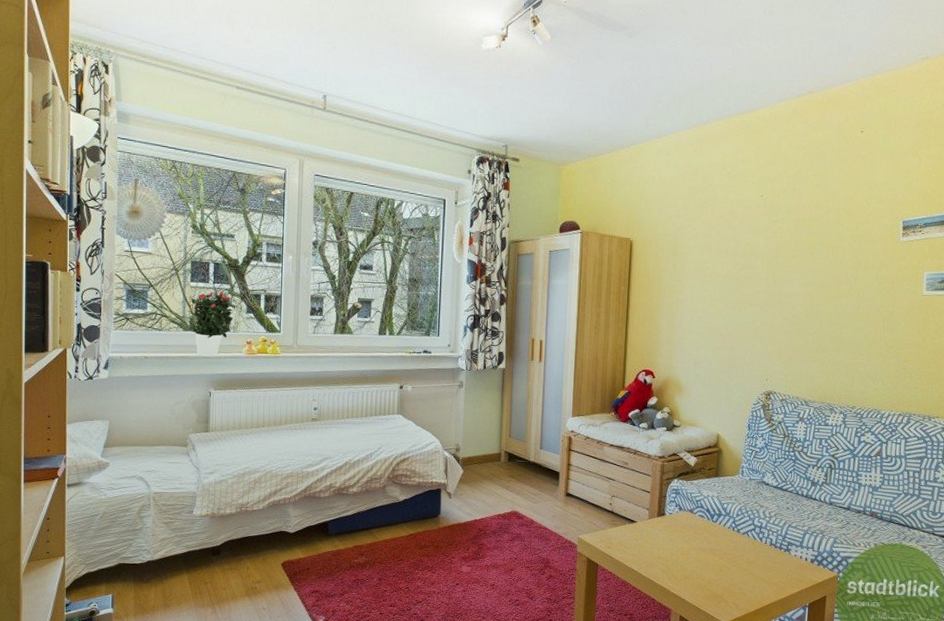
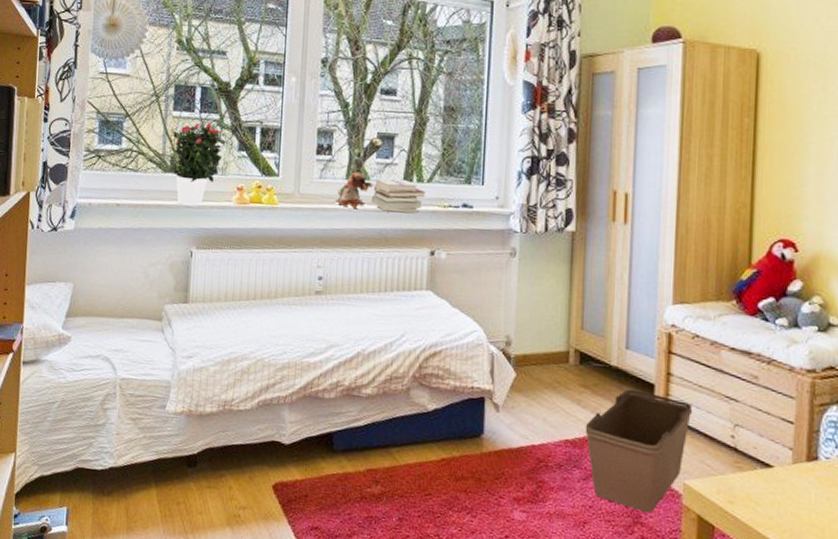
stuffed animal: none [326,328,356,355] -> present [336,172,374,208]
books: none [354,333,396,358] -> present [371,178,426,213]
bicycle basket: none [512,477,585,560] -> present [585,389,693,514]

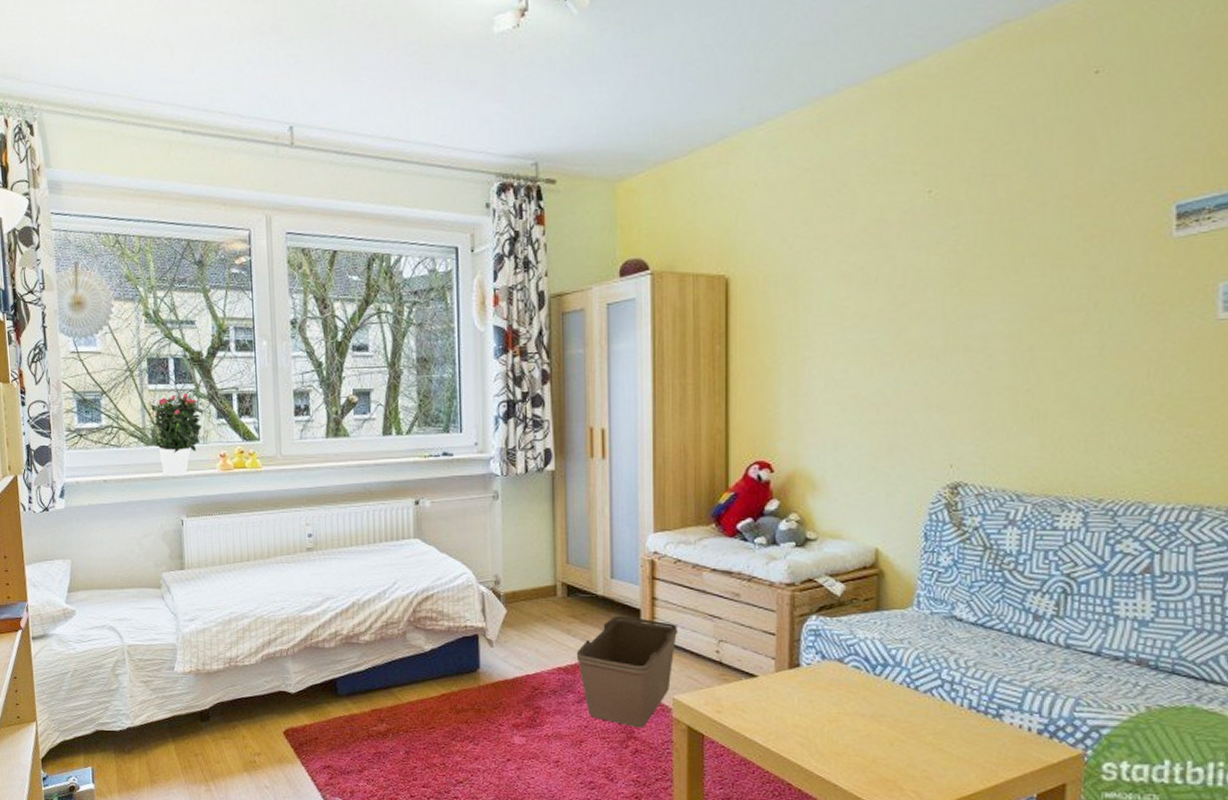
stuffed animal: present [336,172,374,208] -> none [318,430,355,465]
books: present [371,178,426,213] -> none [352,433,406,466]

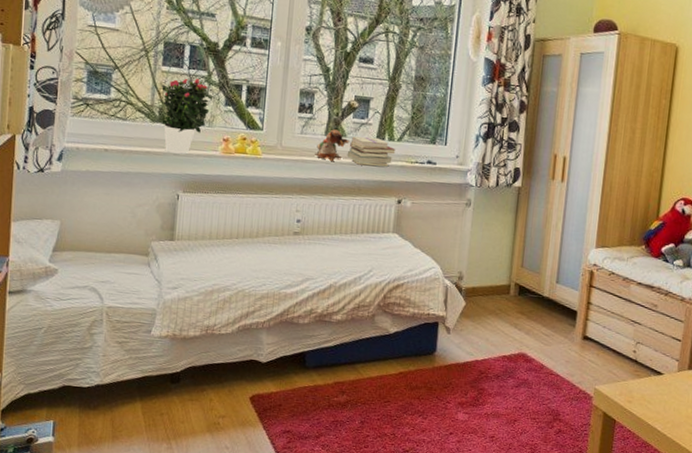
stuffed animal: none [318,430,355,465] -> present [315,129,350,161]
books: none [352,433,406,466] -> present [346,136,396,167]
bicycle basket: present [576,616,679,728] -> none [519,315,606,412]

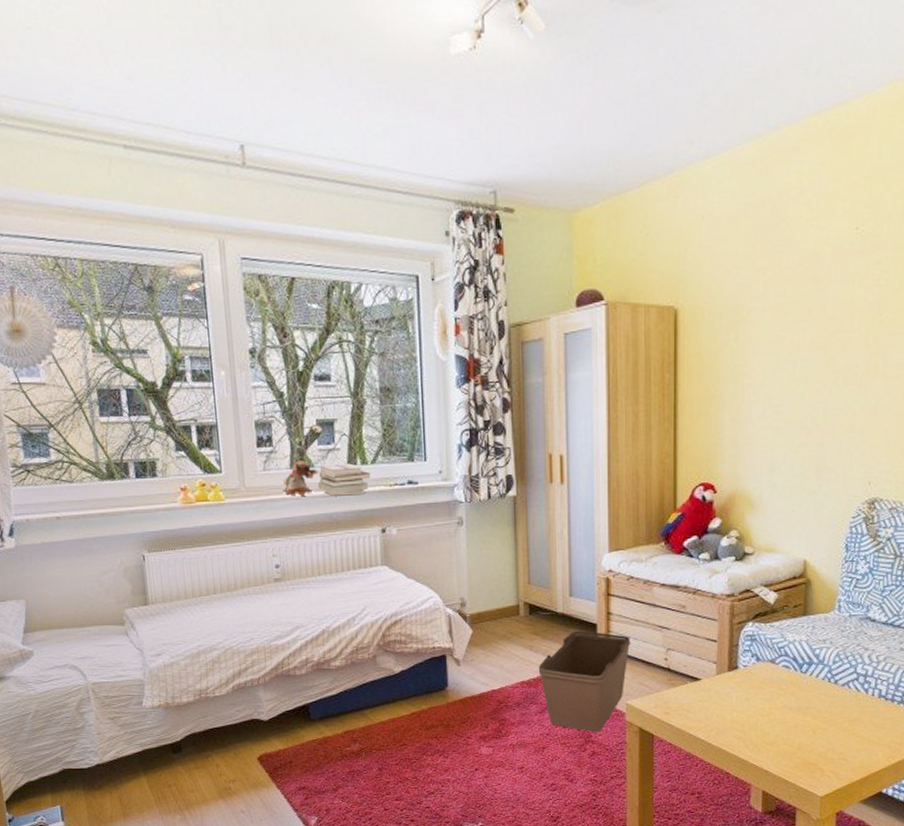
potted flower: present [157,78,213,154] -> none [101,424,162,511]
bicycle basket: none [519,315,606,412] -> present [538,631,631,733]

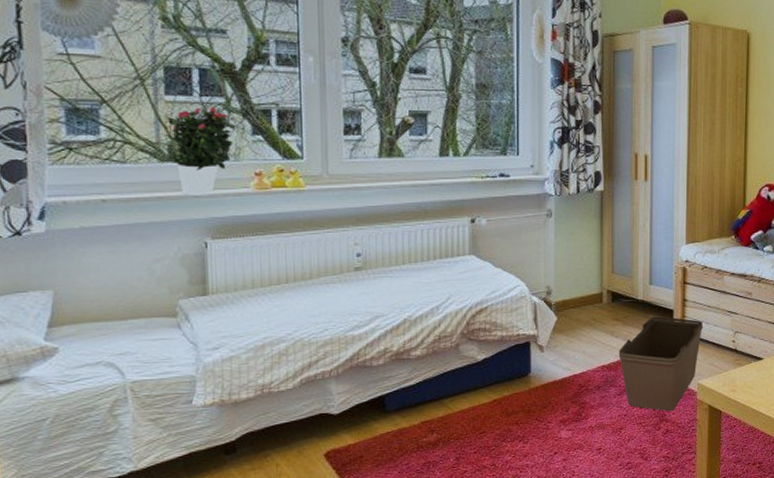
potted flower: none [101,424,162,511] -> present [163,106,236,196]
stuffed animal: present [283,460,319,496] -> none [369,150,410,185]
books: present [317,463,371,496] -> none [407,154,463,186]

